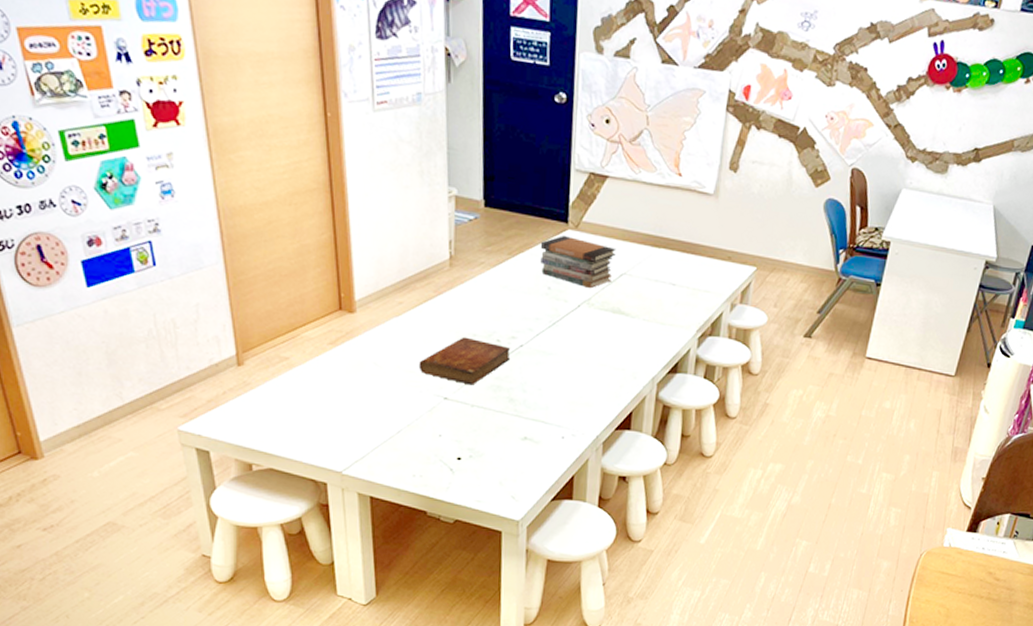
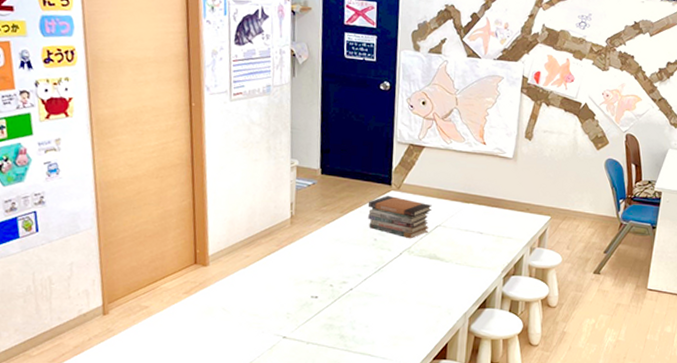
bible: present [418,336,511,385] -> none [261,283,342,325]

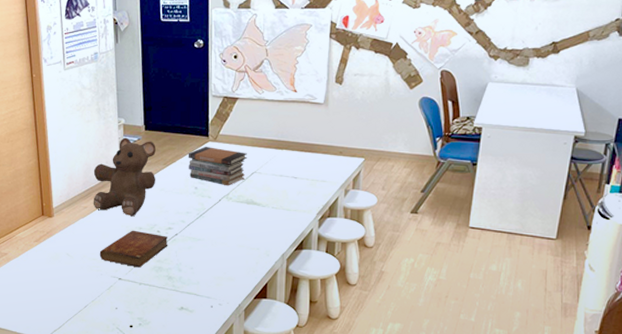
teddy bear: none [256,180,333,267] -> present [93,137,156,216]
bible: none [261,283,342,325] -> present [99,230,168,268]

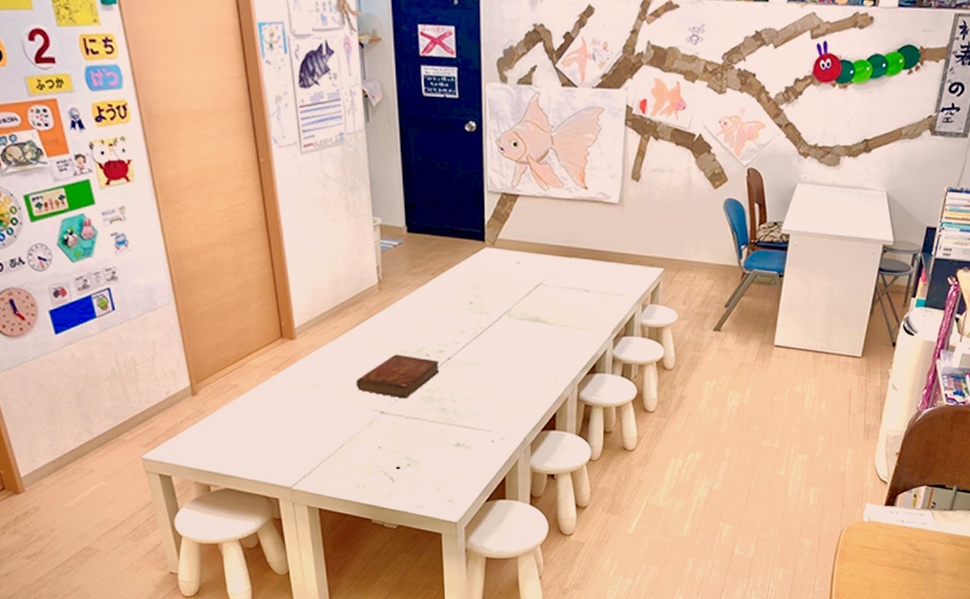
teddy bear: present [93,137,156,216] -> none [344,241,422,337]
book stack: present [188,147,247,186] -> none [460,254,531,301]

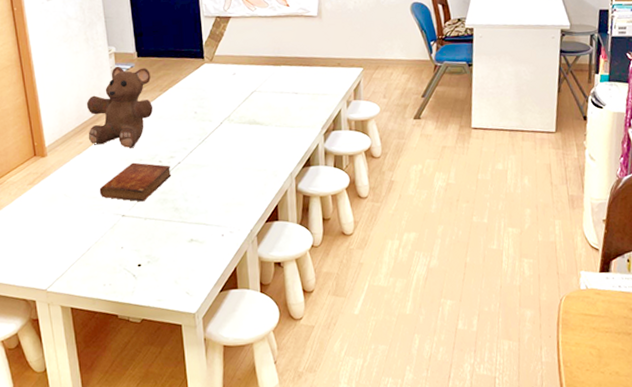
teddy bear: none [344,241,422,337] -> present [86,66,153,148]

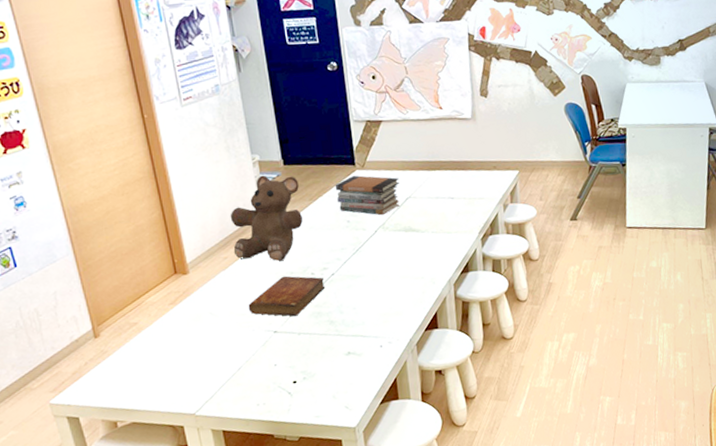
book stack: none [184,69,245,108] -> present [335,175,399,216]

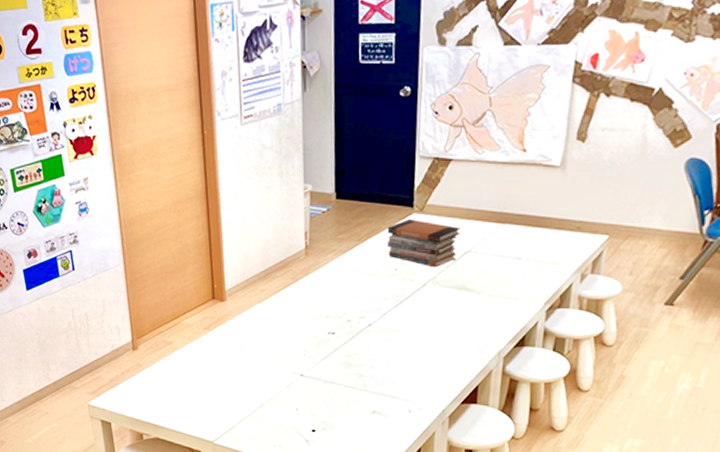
teddy bear: present [230,175,303,261] -> none [272,207,349,301]
bible: present [248,276,326,317] -> none [278,318,360,363]

